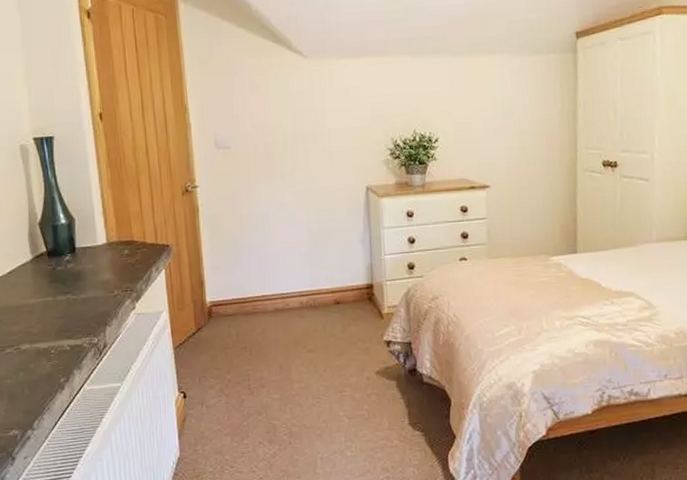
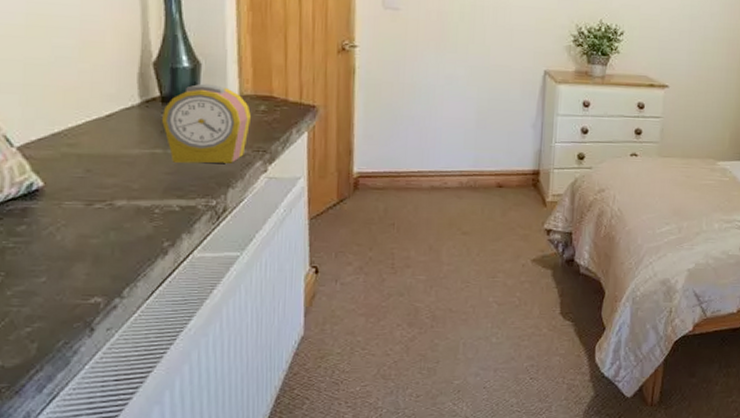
alarm clock: none [49,235,118,308] -> present [162,83,251,164]

